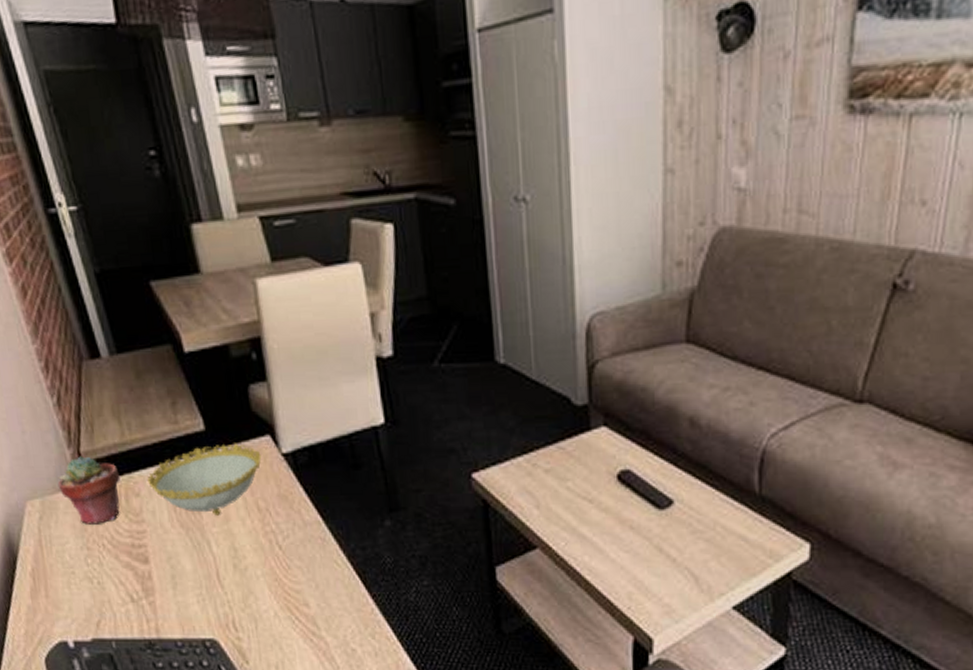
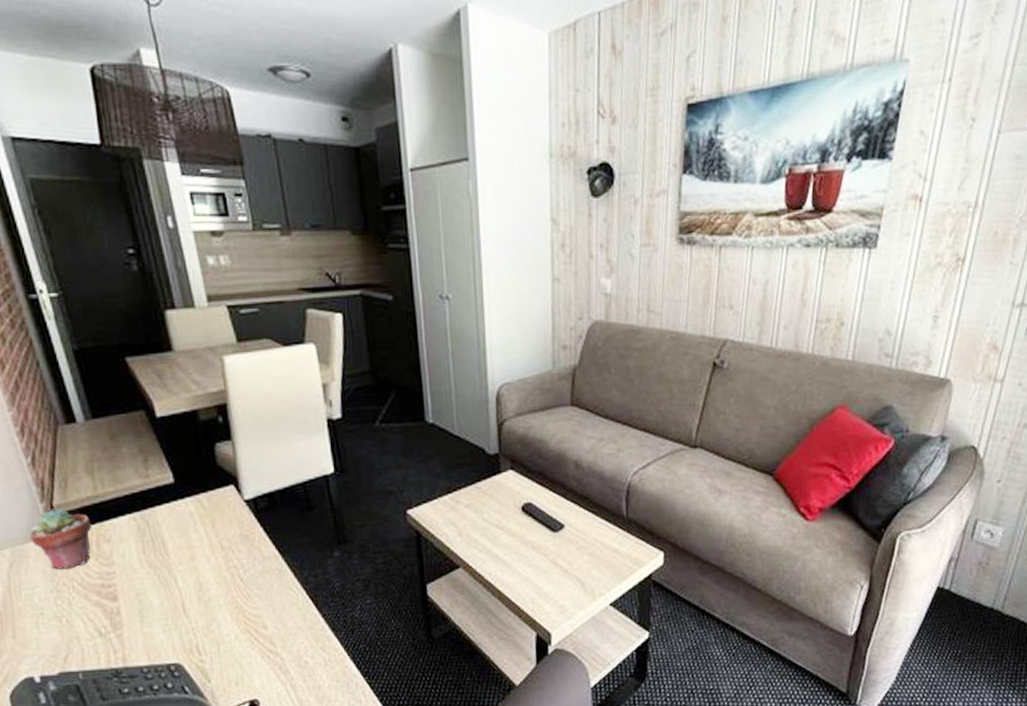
decorative bowl: present [147,443,262,516] -> none [118,492,226,555]

